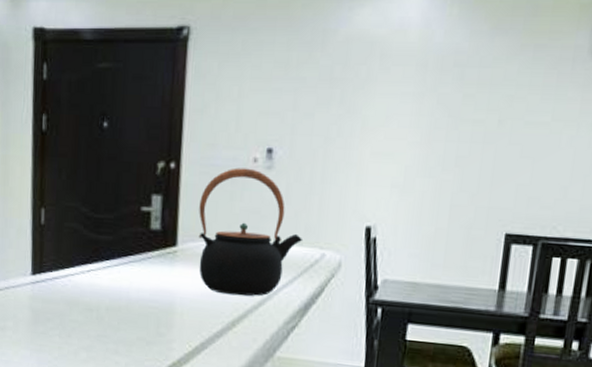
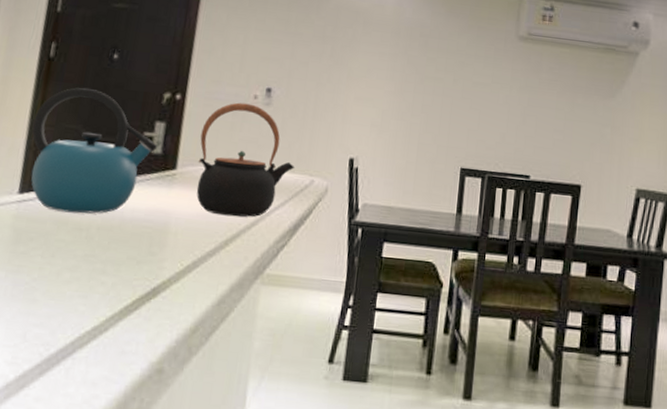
kettle: none [35,161,157,294] -> present [31,87,158,214]

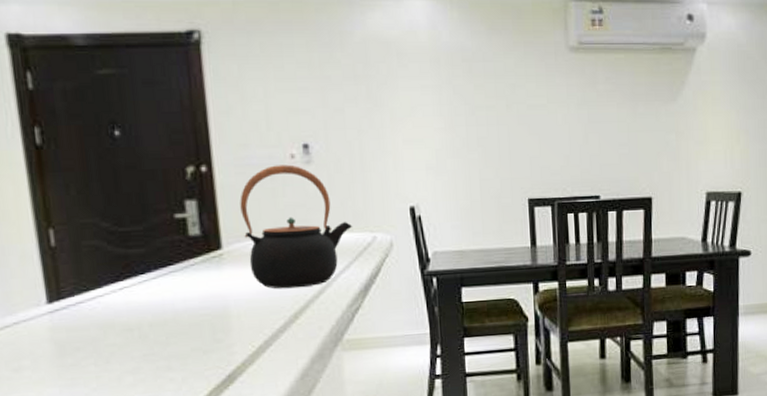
kettle: present [31,87,158,214] -> none [39,174,195,315]

